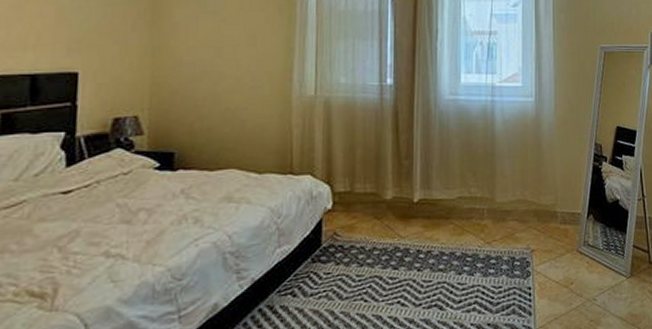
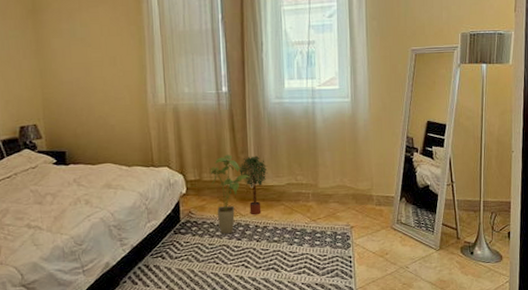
house plant: none [363,160,415,261] -> present [209,155,251,234]
potted tree: none [402,162,436,237] -> present [239,155,268,215]

